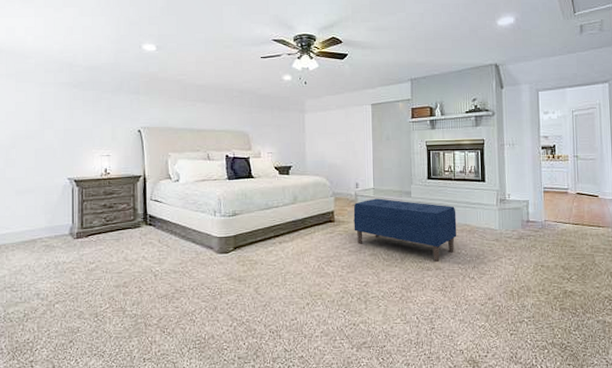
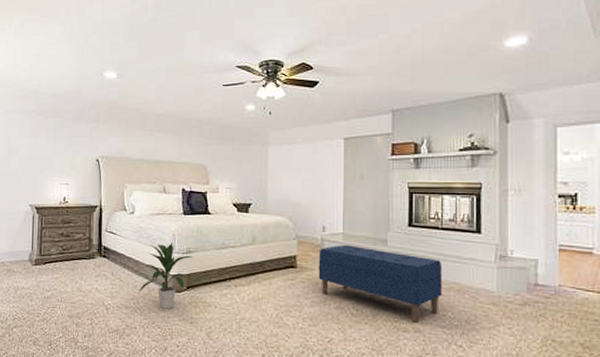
indoor plant: none [185,206,239,270] -> present [137,242,194,309]

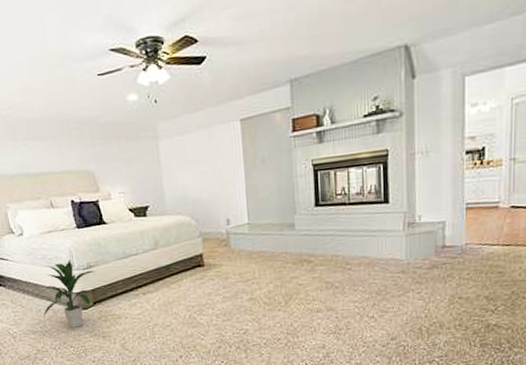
bench: present [318,244,443,323] -> none [225,234,353,302]

